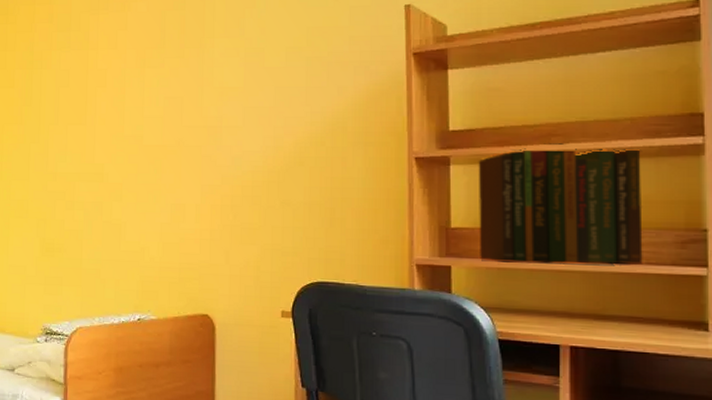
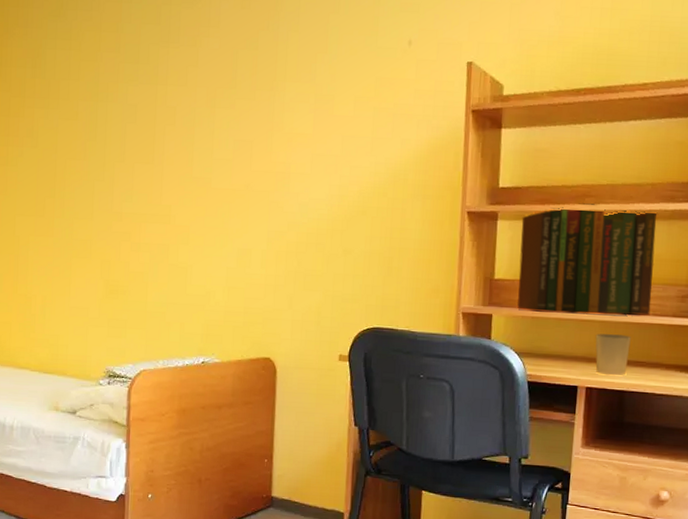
mug: none [576,285,621,334] -> present [595,333,631,376]

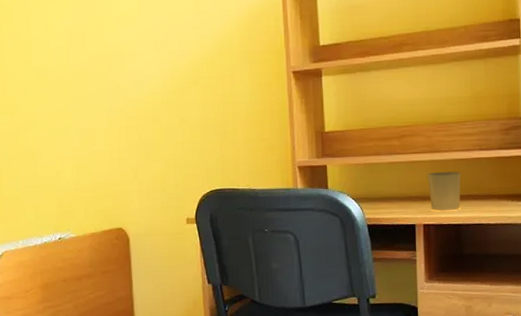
books: present [517,203,656,316] -> none [345,51,477,158]

